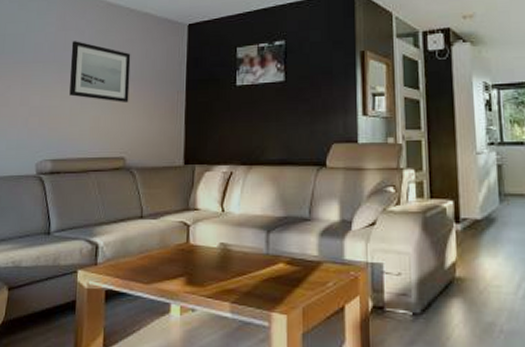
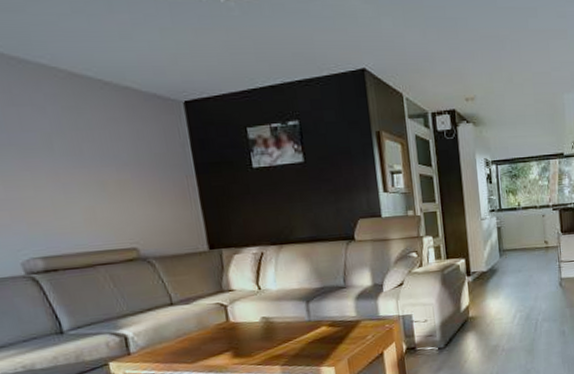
wall art: present [69,41,131,102] -> none [30,119,128,190]

